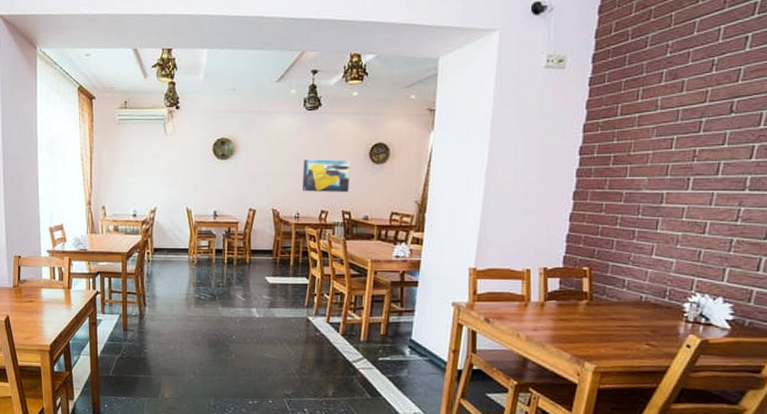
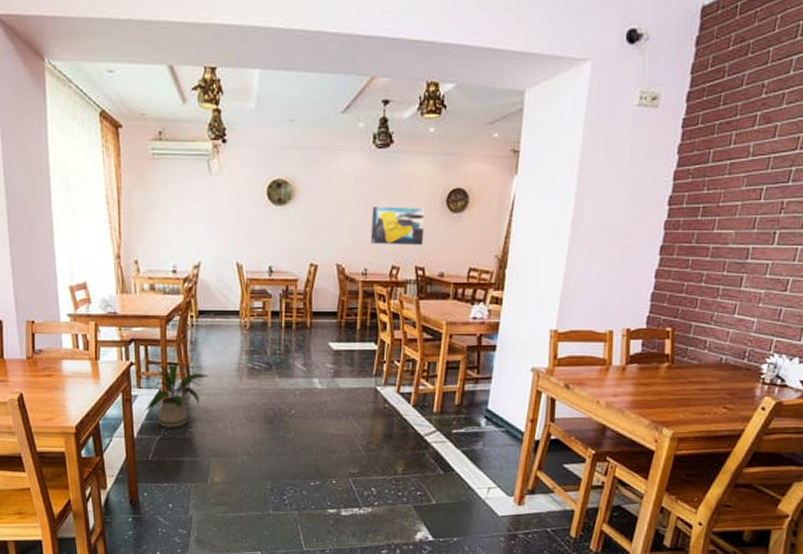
house plant: none [108,292,162,349] -> present [145,363,210,428]

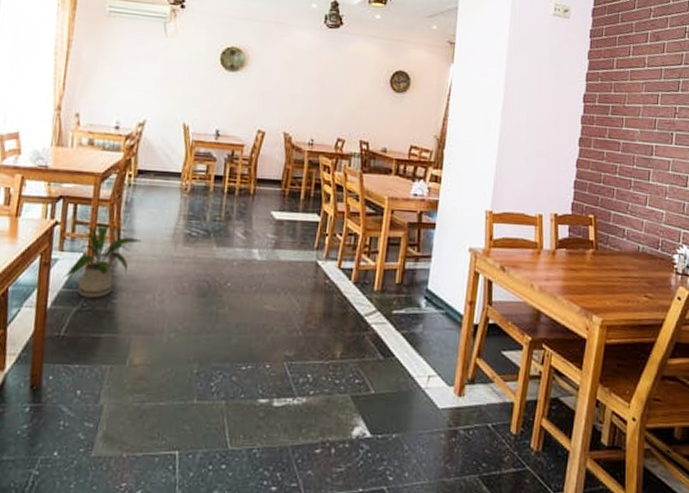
wall art: present [370,206,426,245] -> none [318,80,371,120]

